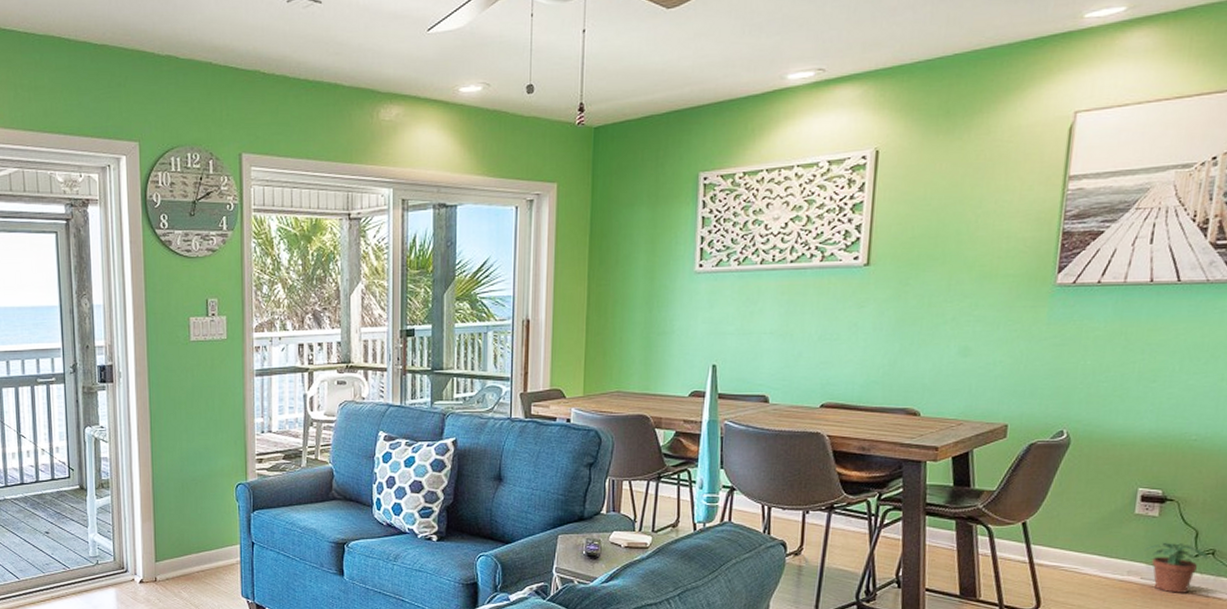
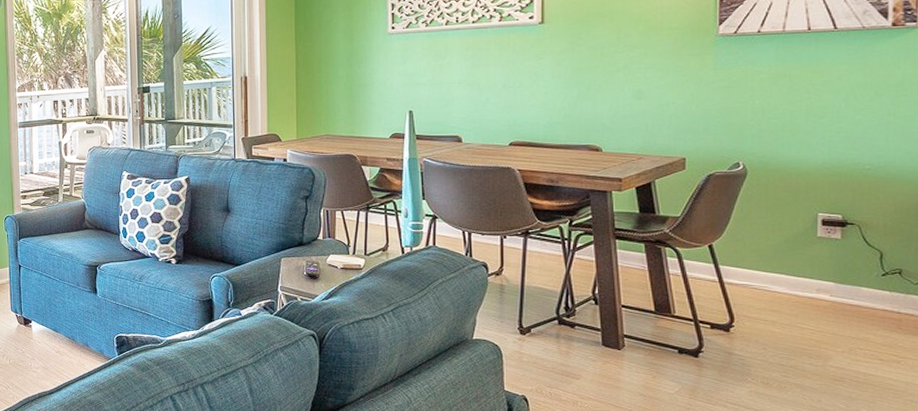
potted plant: present [1144,542,1209,593] -> none [831,262,896,310]

